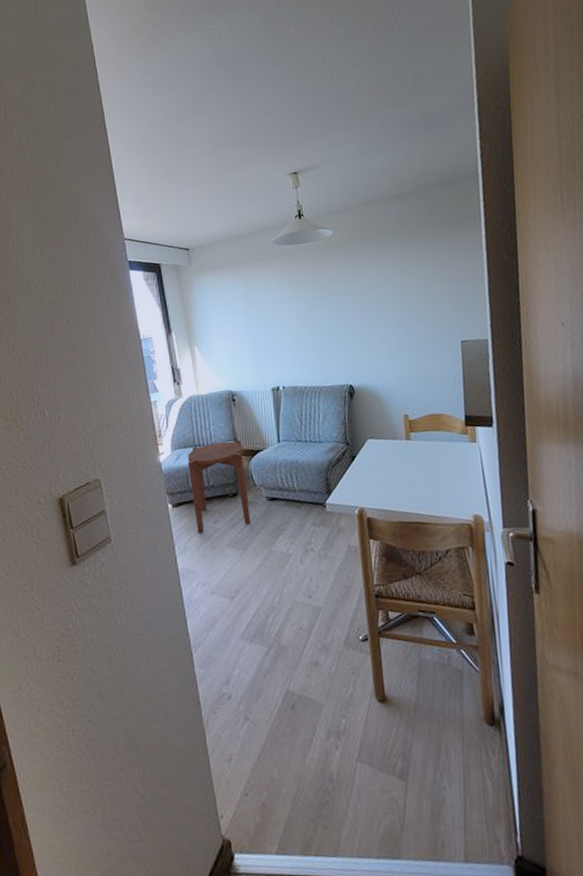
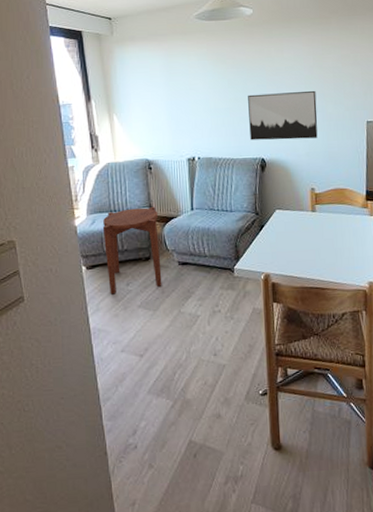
wall art: none [332,310,409,367] -> present [248,90,318,140]

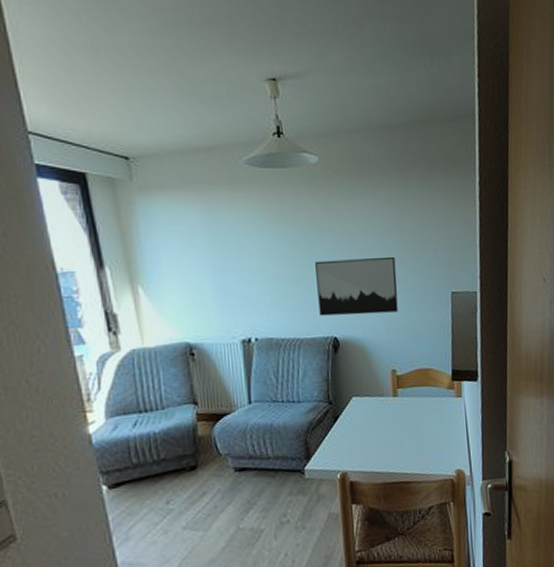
side table: present [102,207,162,295] -> none [128,403,214,518]

